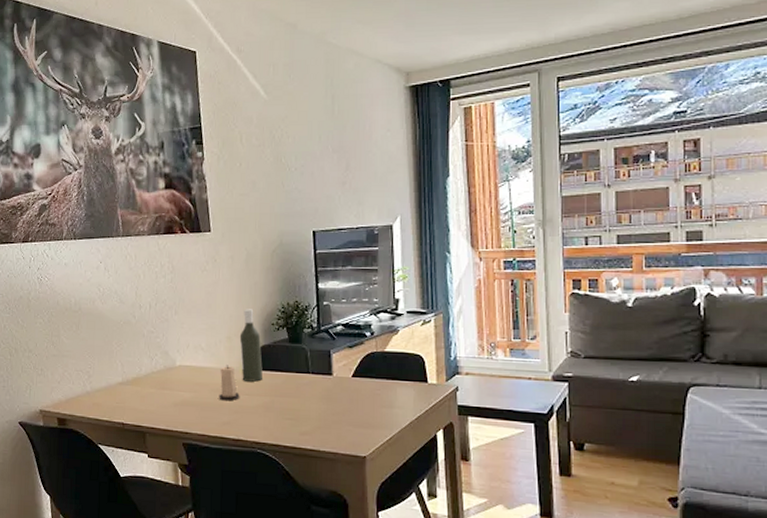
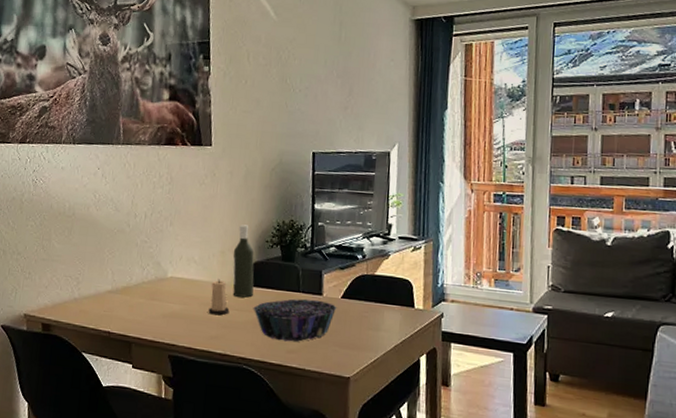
decorative bowl: none [263,379,348,424] -> present [253,298,337,342]

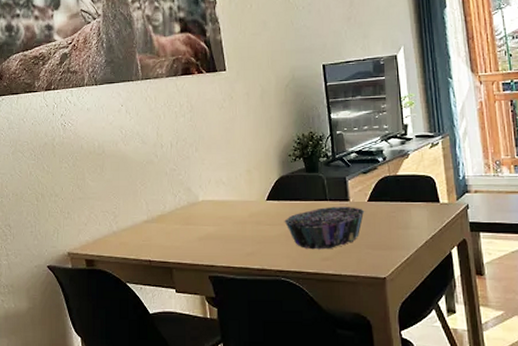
candle: present [208,279,230,315] -> none [241,197,262,232]
bottle: present [232,224,255,298] -> none [258,142,282,212]

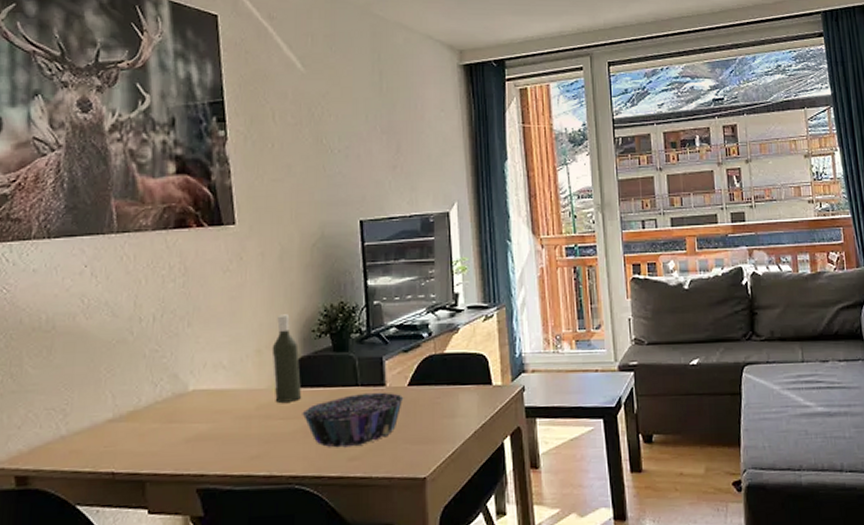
bottle: none [258,142,282,212] -> present [271,314,301,403]

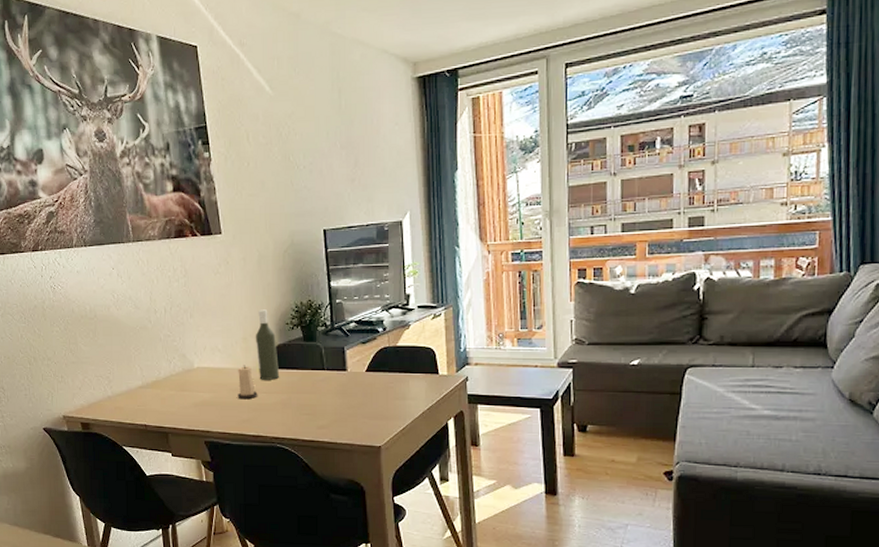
candle: none [245,384,273,430] -> present [237,365,258,400]
decorative bowl: present [302,392,404,448] -> none [280,375,362,418]

